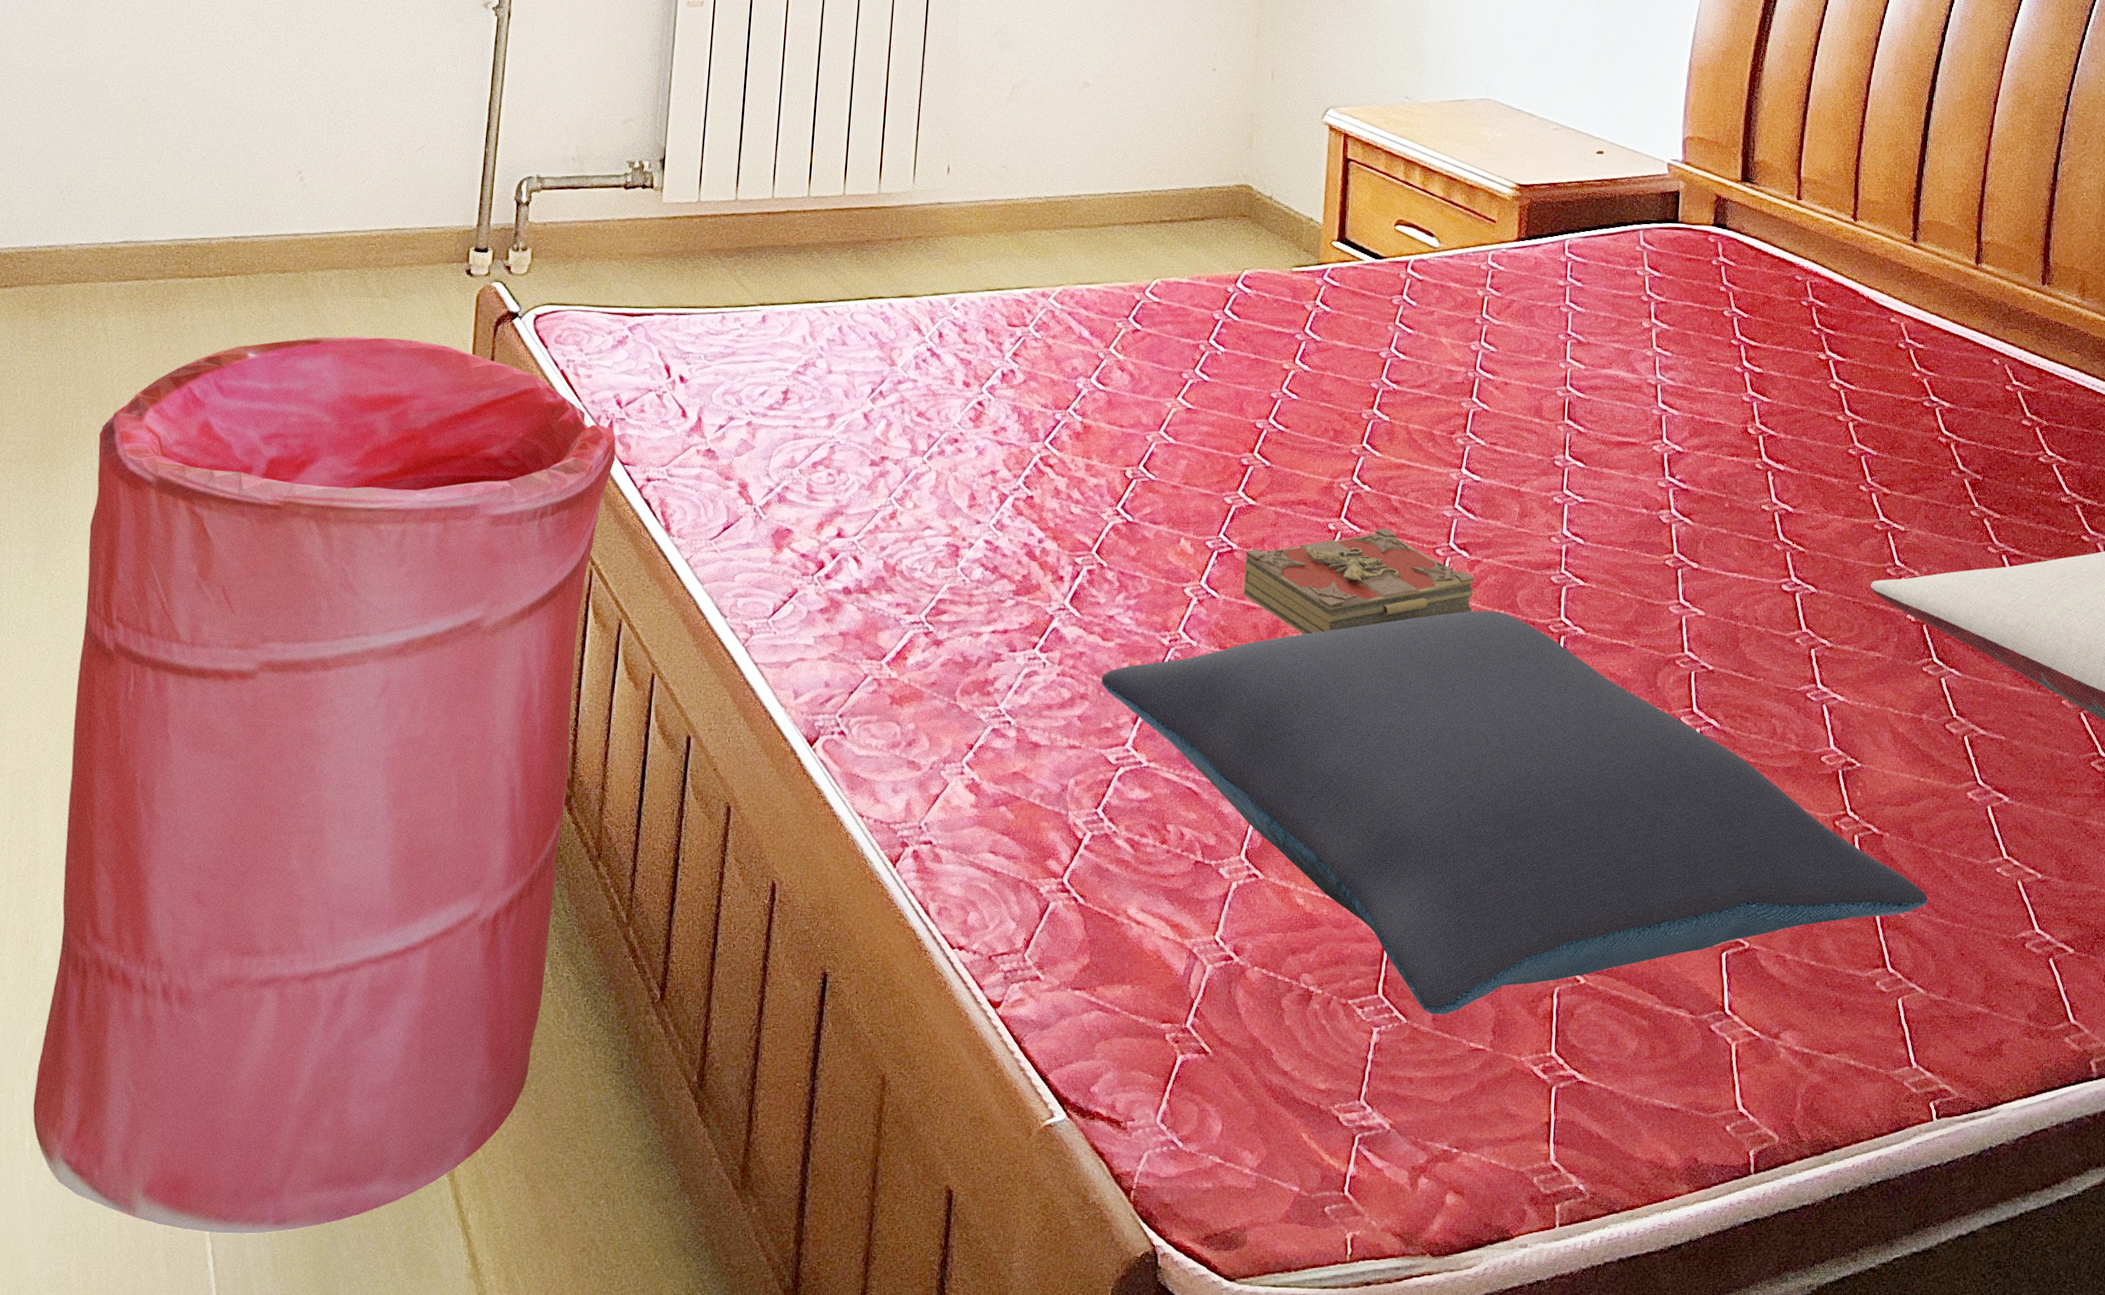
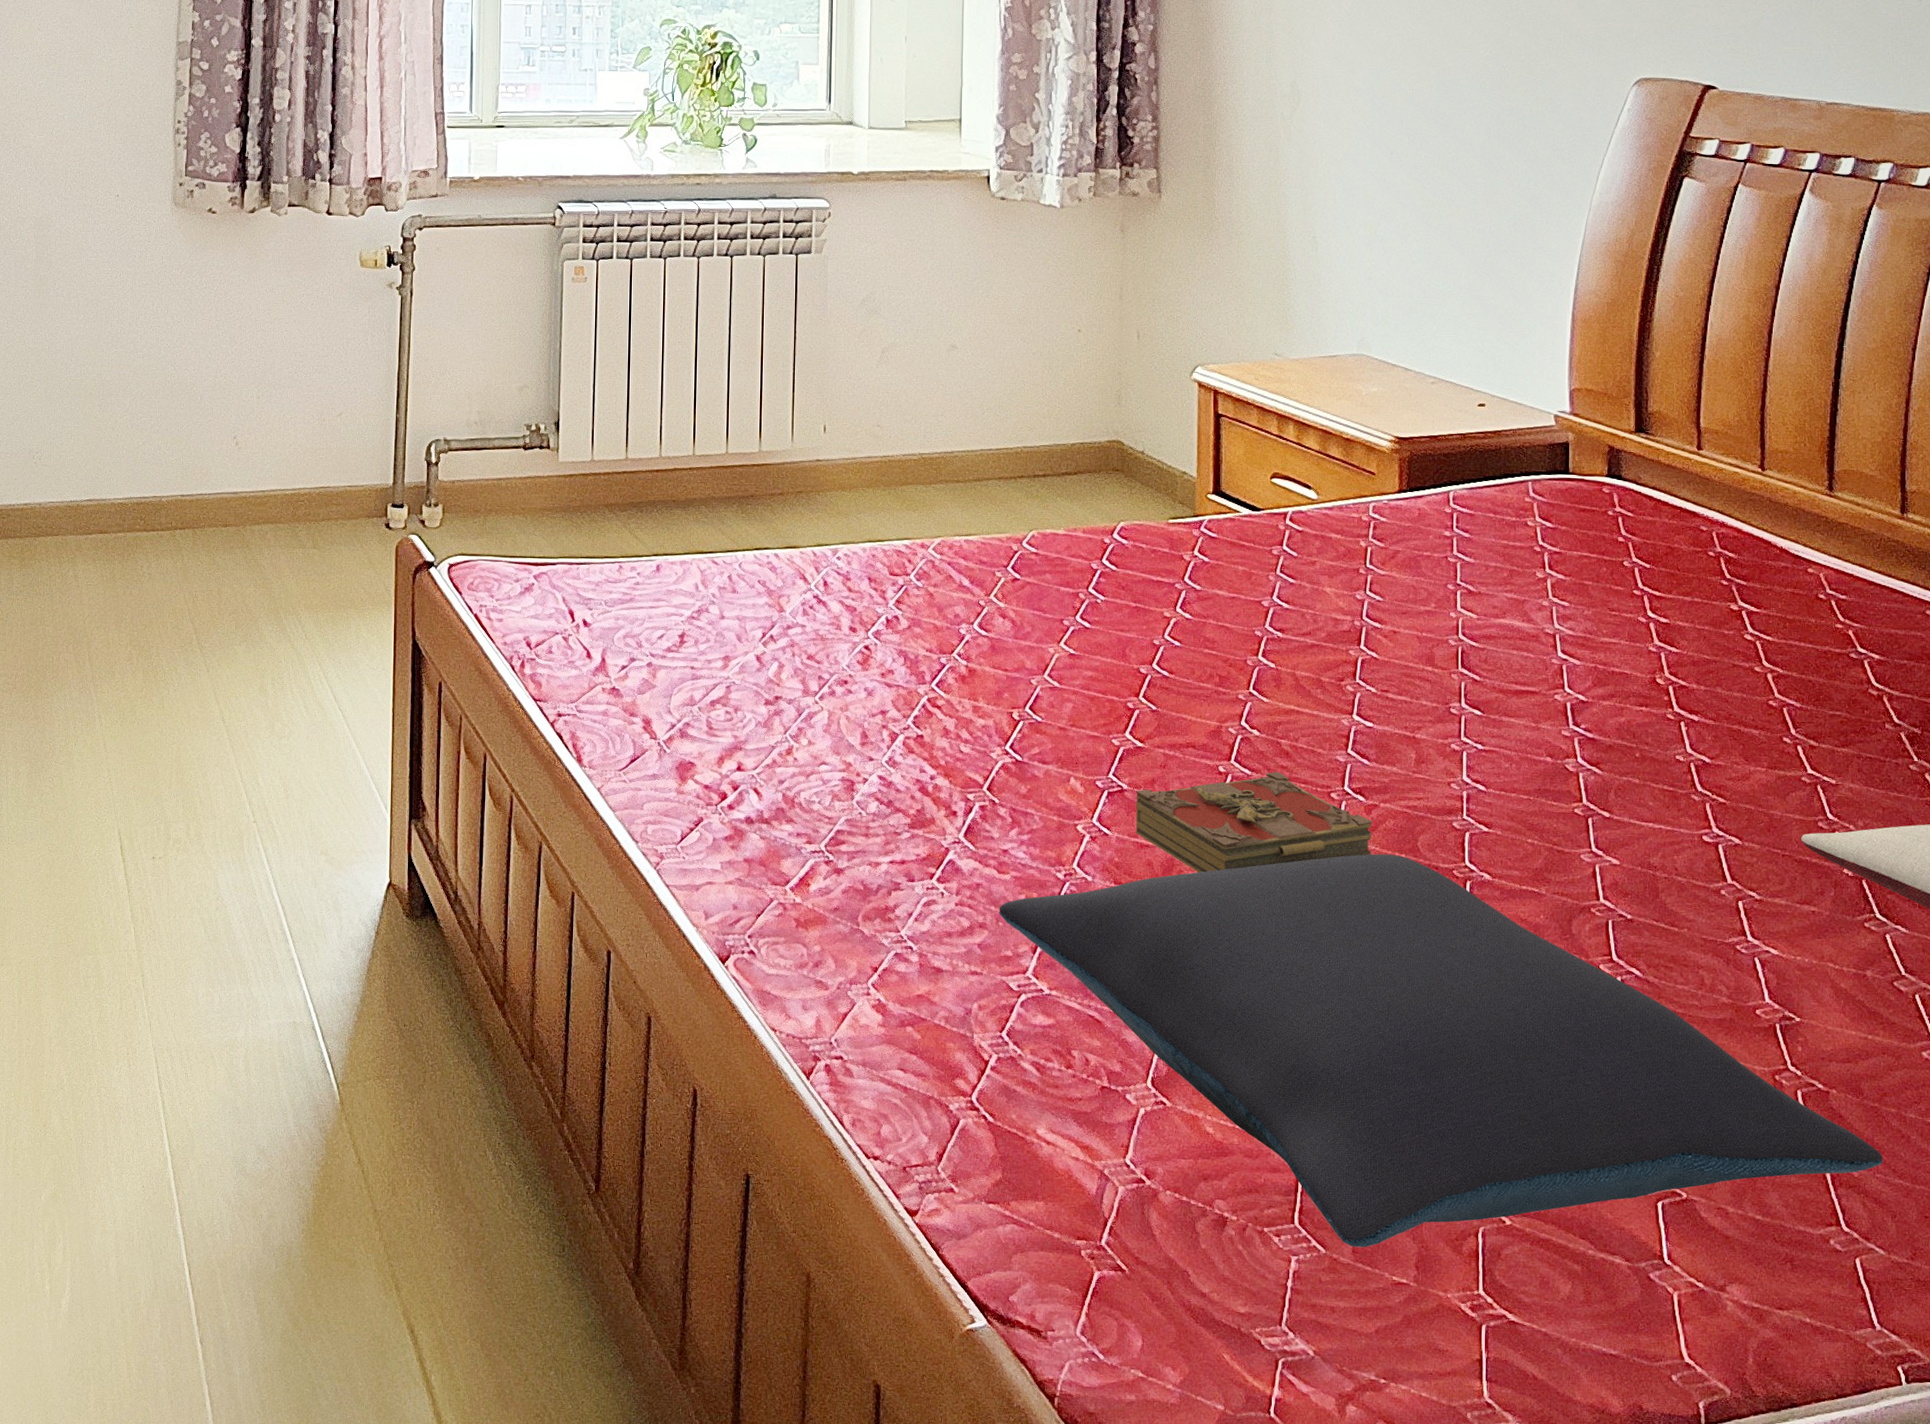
laundry hamper: present [33,335,616,1234] -> none [50,582,529,1380]

